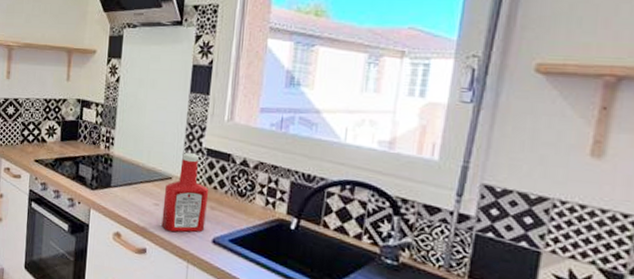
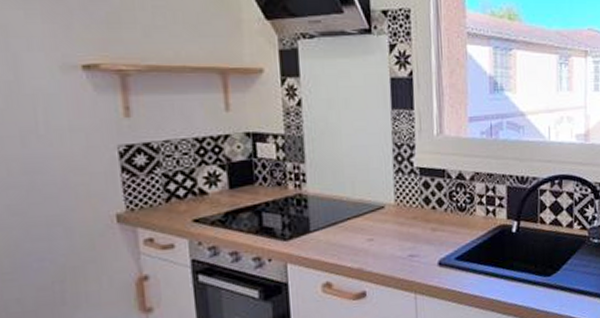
ketchup bottle: present [161,153,209,232] -> none [378,175,429,266]

